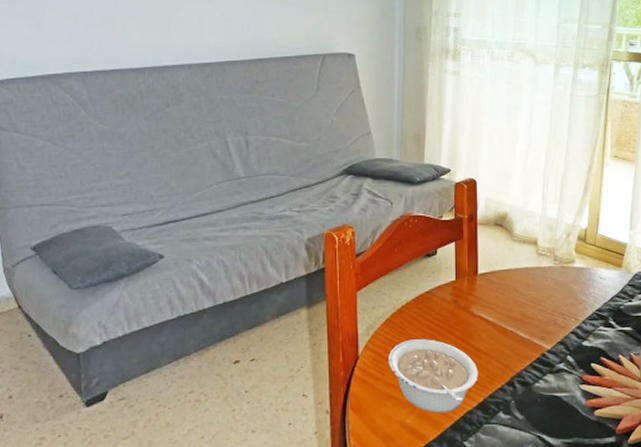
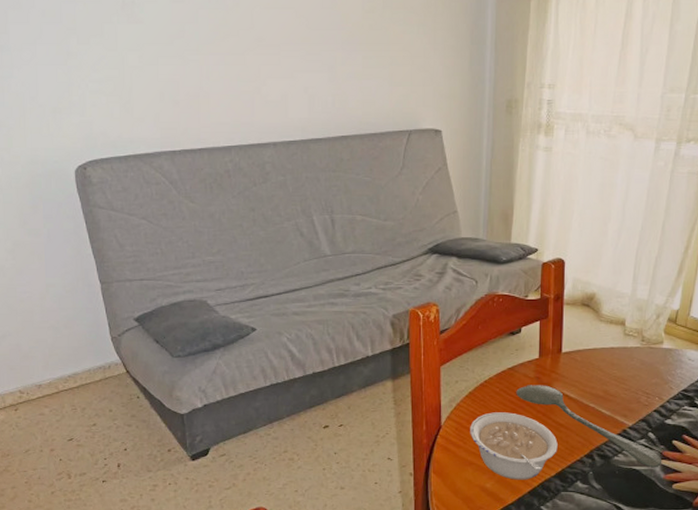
spoon: none [434,308,583,394] -> present [516,385,662,468]

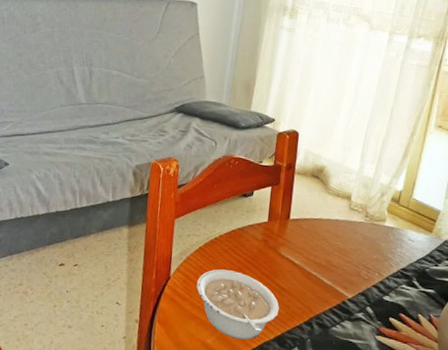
spoon: present [516,385,662,468] -> none [243,246,379,343]

